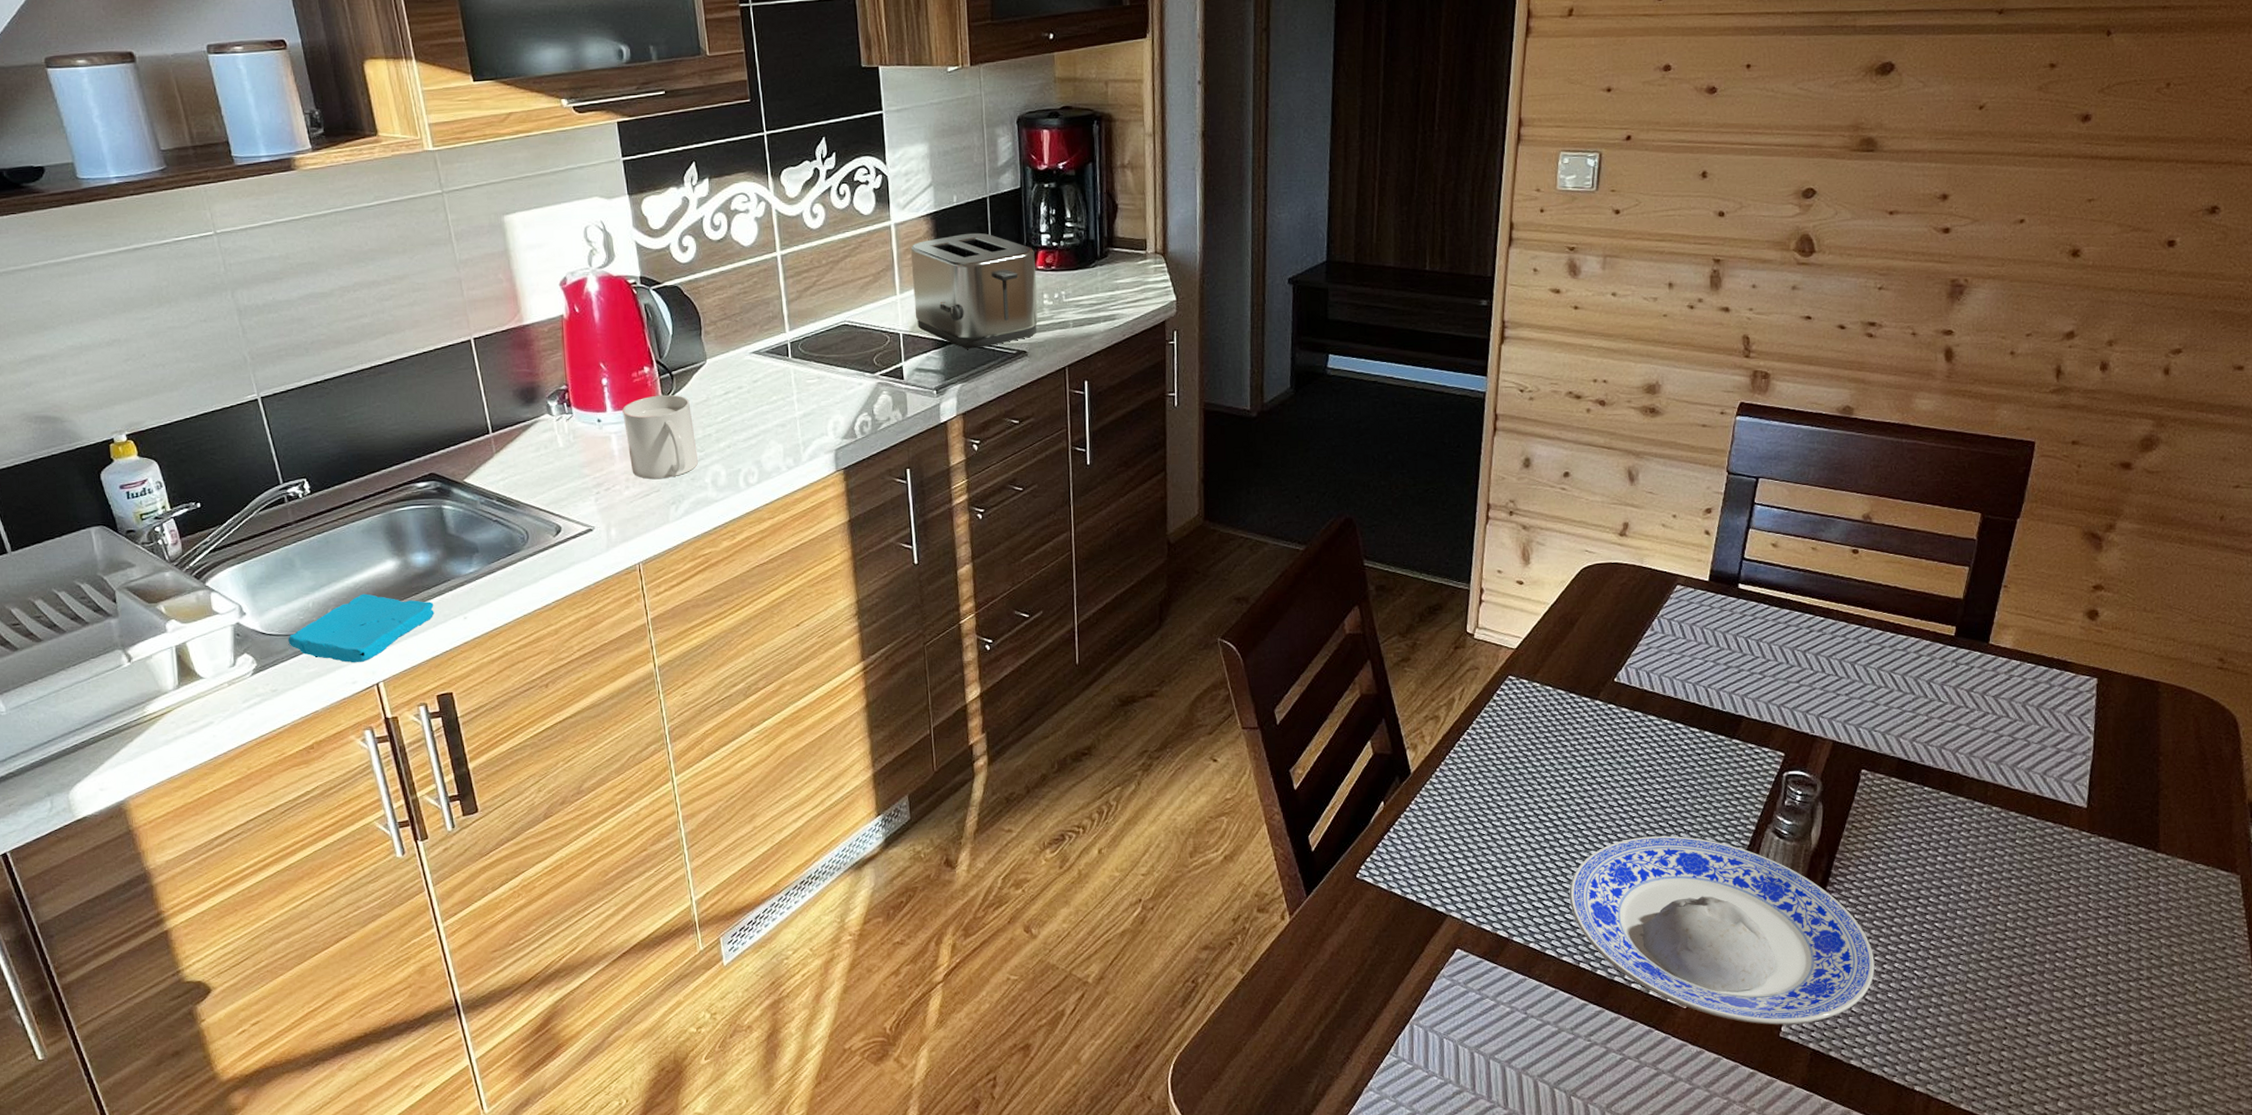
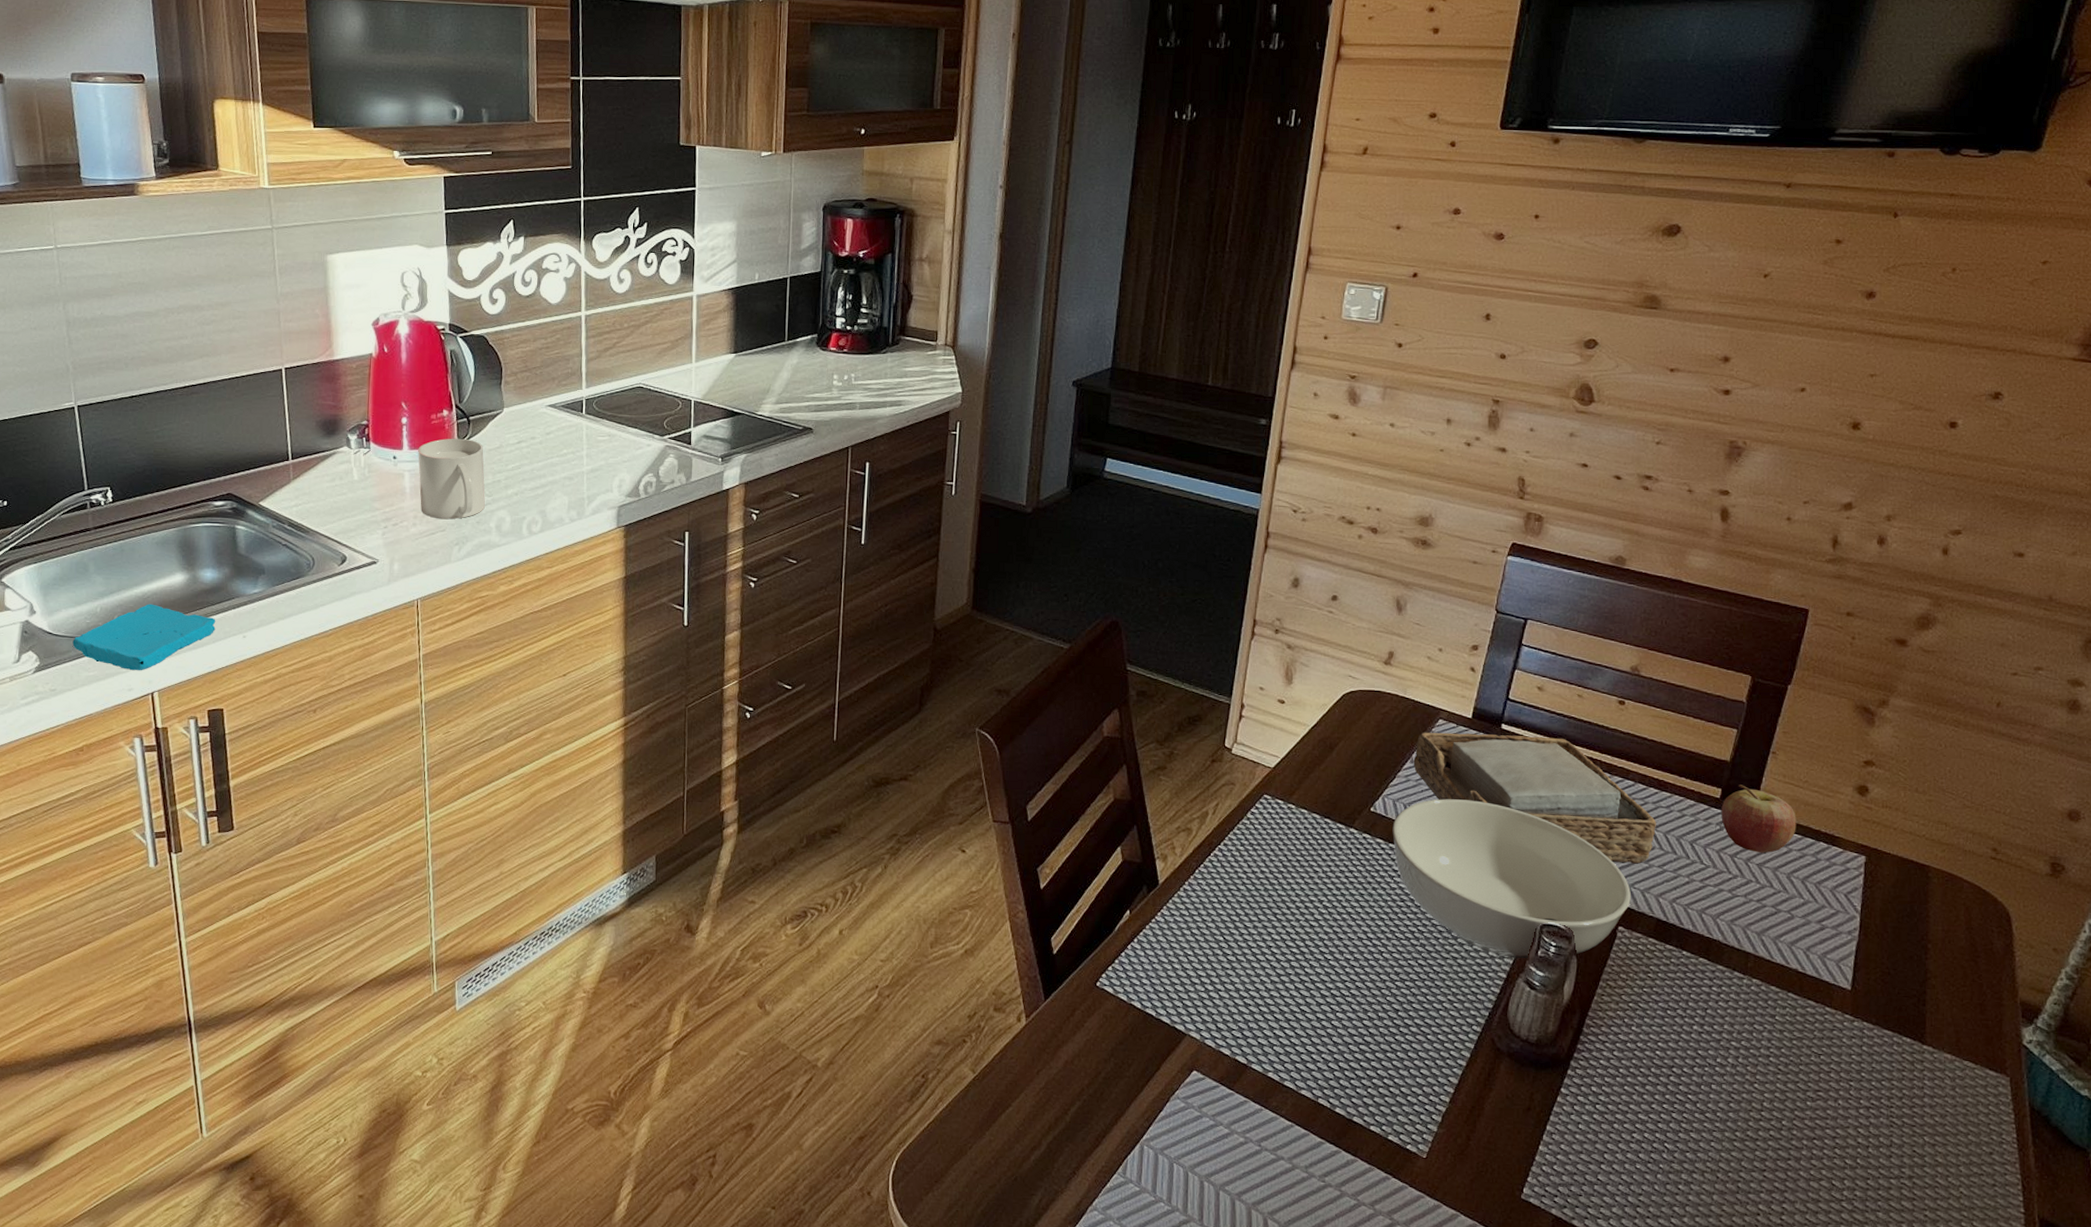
toaster: present [910,232,1038,349] -> none [708,310,828,421]
plate: present [1569,835,1875,1025] -> none [1312,973,1624,1188]
bowl: none [1636,661,1872,810] -> present [1392,799,1631,959]
napkin holder: none [1653,592,1894,708] -> present [1413,732,1656,864]
fruit: none [1956,620,2030,685] -> present [1721,785,1796,853]

